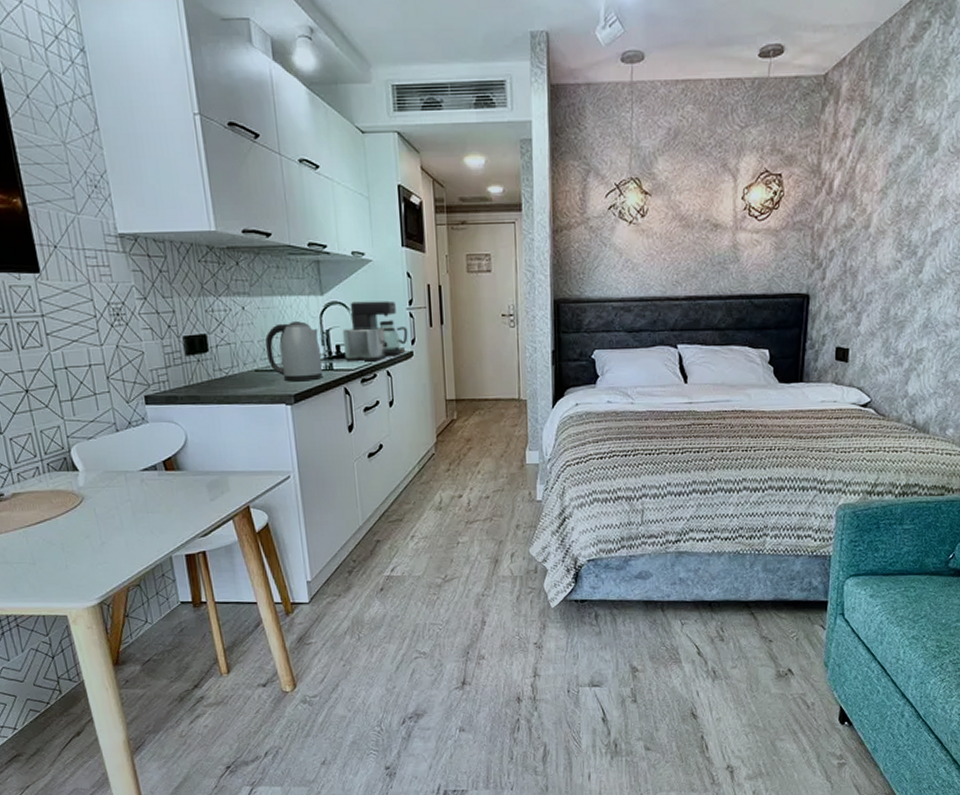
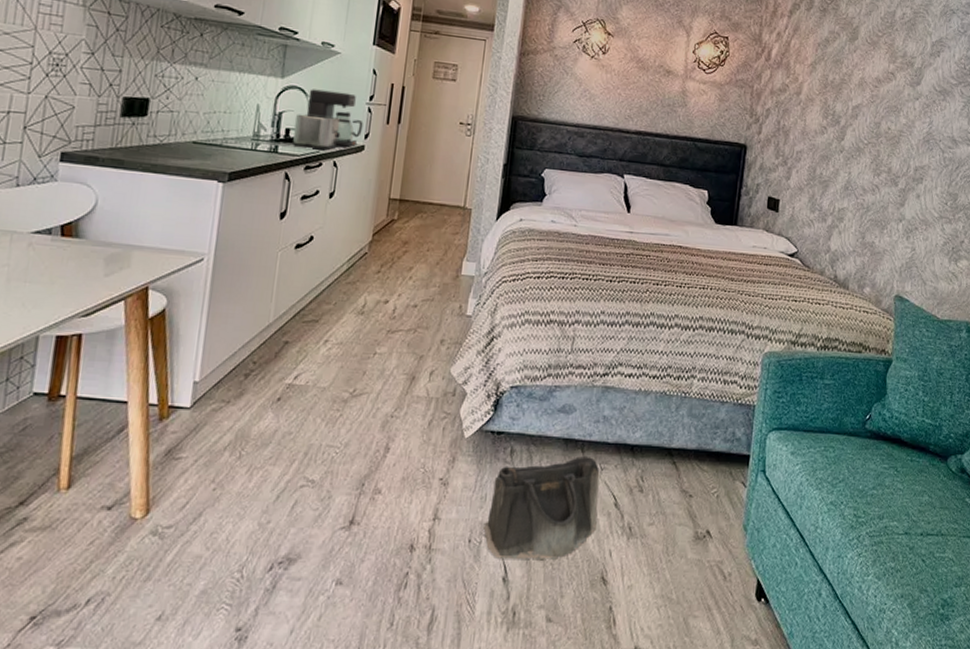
kettle: present [265,321,324,382] -> none [209,99,271,161]
saddlebag: none [578,615,682,704] -> present [482,456,600,561]

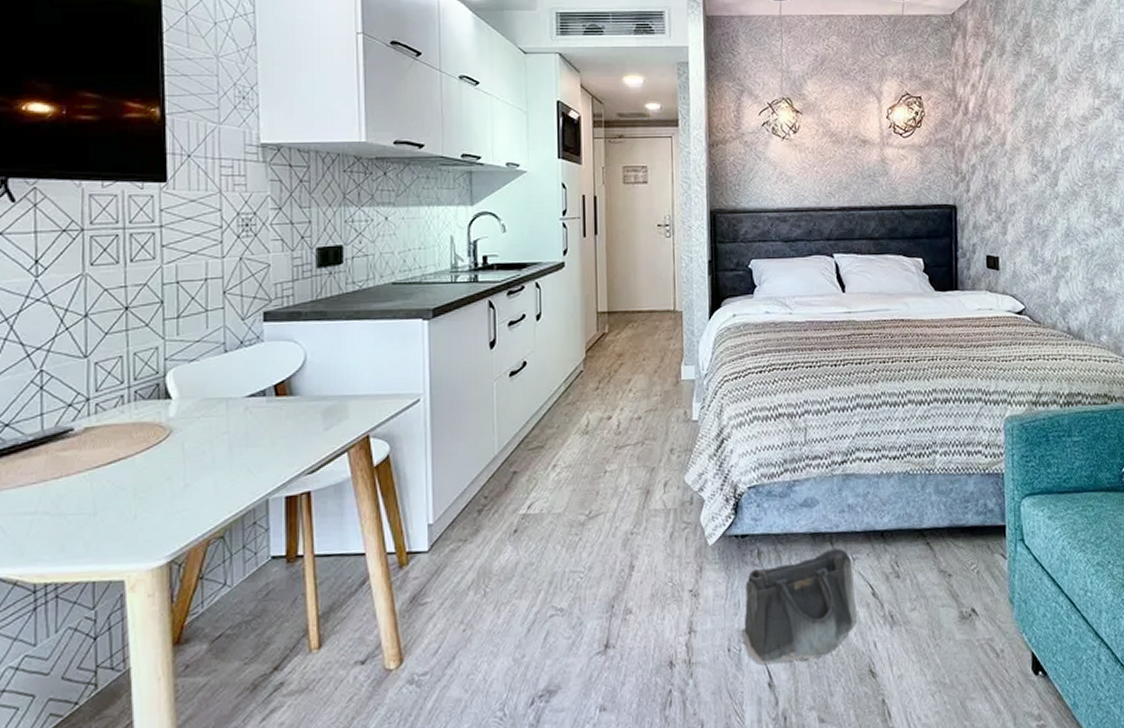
toaster: present [293,113,341,151] -> none [490,236,539,274]
coffee maker: present [306,89,363,149] -> none [501,211,560,268]

